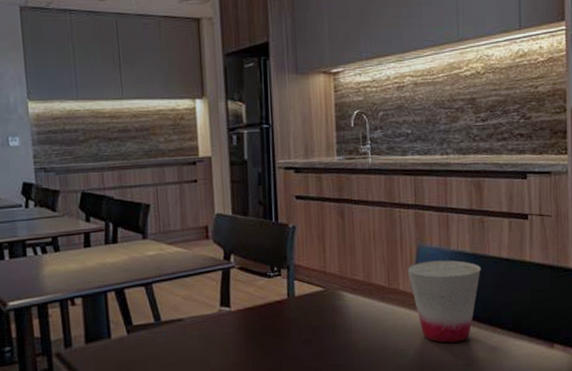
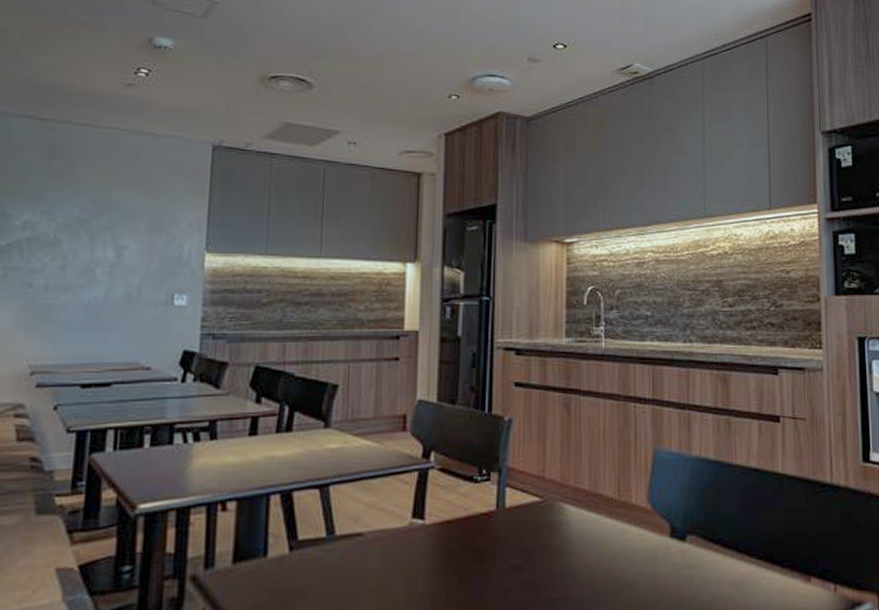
cup: present [407,260,481,343] -> none [641,468,727,573]

